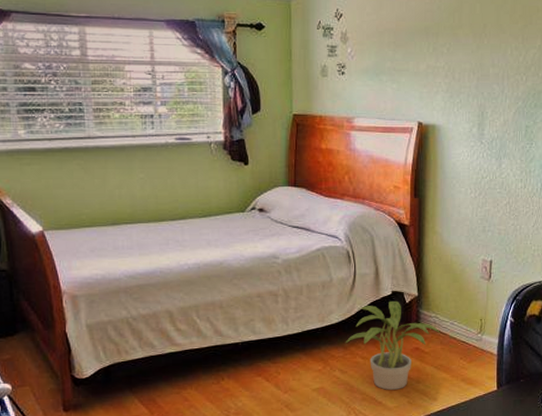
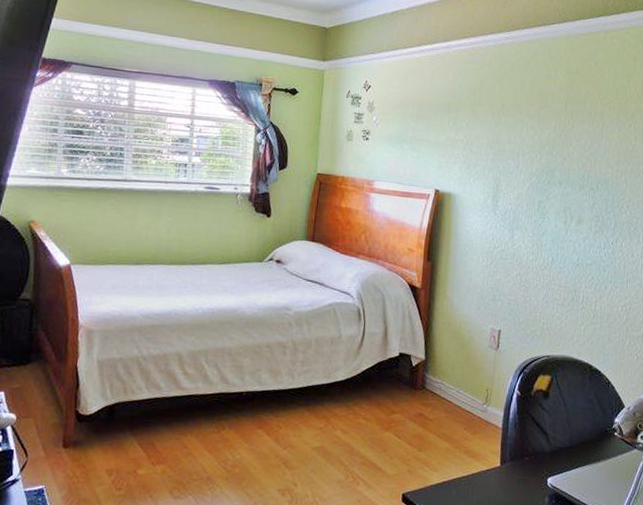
potted plant: present [345,300,440,390] -> none [349,362,445,456]

